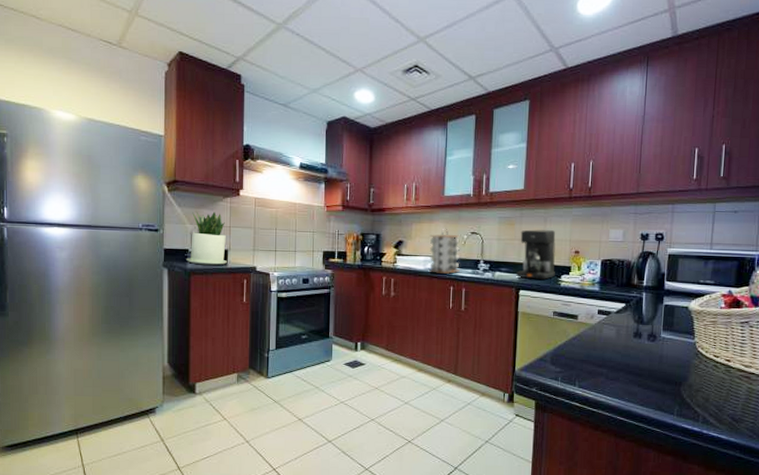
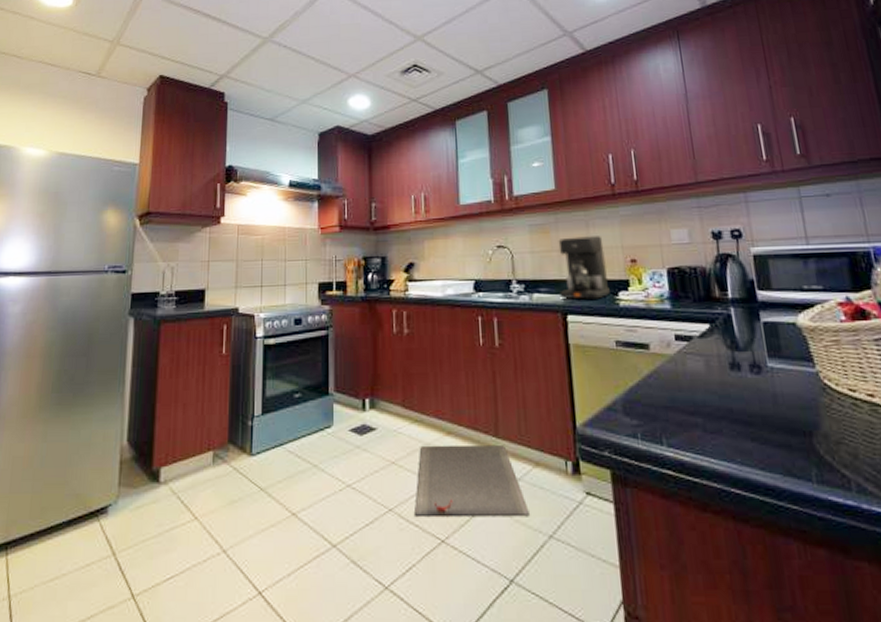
planter: present [186,211,227,266] -> none [156,244,204,310]
door mat: none [390,377,474,428] -> present [415,444,531,518]
spice rack: present [429,228,460,274] -> none [446,243,488,301]

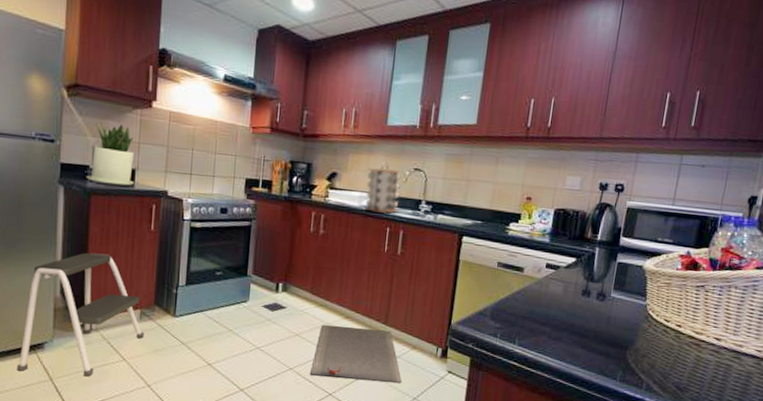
step stool: none [76,388,218,546] -> present [16,253,144,377]
planter: none [156,244,204,310] -> present [86,122,134,187]
spice rack: none [446,243,488,301] -> present [364,161,402,214]
coffee maker: present [558,236,610,300] -> none [460,170,508,227]

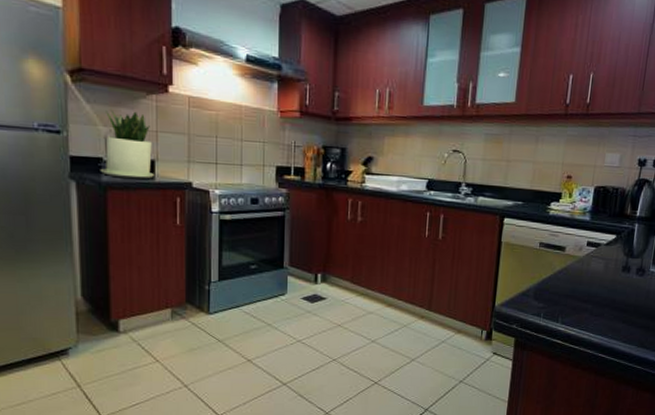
step stool: present [16,253,144,377] -> none [39,251,177,381]
door mat: present [310,324,402,383] -> none [355,313,448,367]
spice rack: present [364,161,402,214] -> none [403,143,440,198]

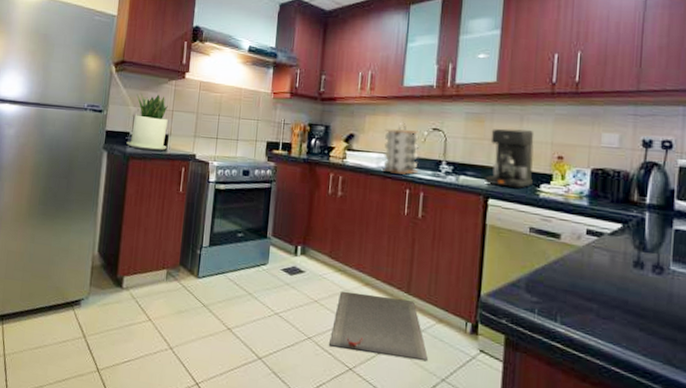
door mat: none [355,313,448,367] -> present [329,291,429,361]
spice rack: none [403,143,440,198] -> present [383,122,420,175]
coffee maker: none [501,149,548,207] -> present [485,128,534,188]

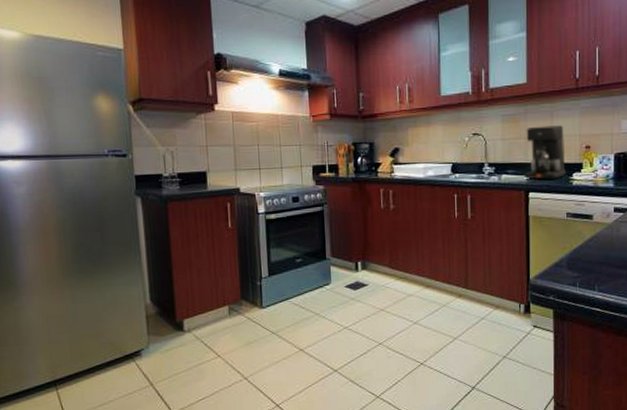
planter: present [126,93,168,151] -> none [160,130,207,191]
door mat: present [329,291,429,361] -> none [400,294,490,347]
spice rack: present [383,122,420,175] -> none [427,131,463,181]

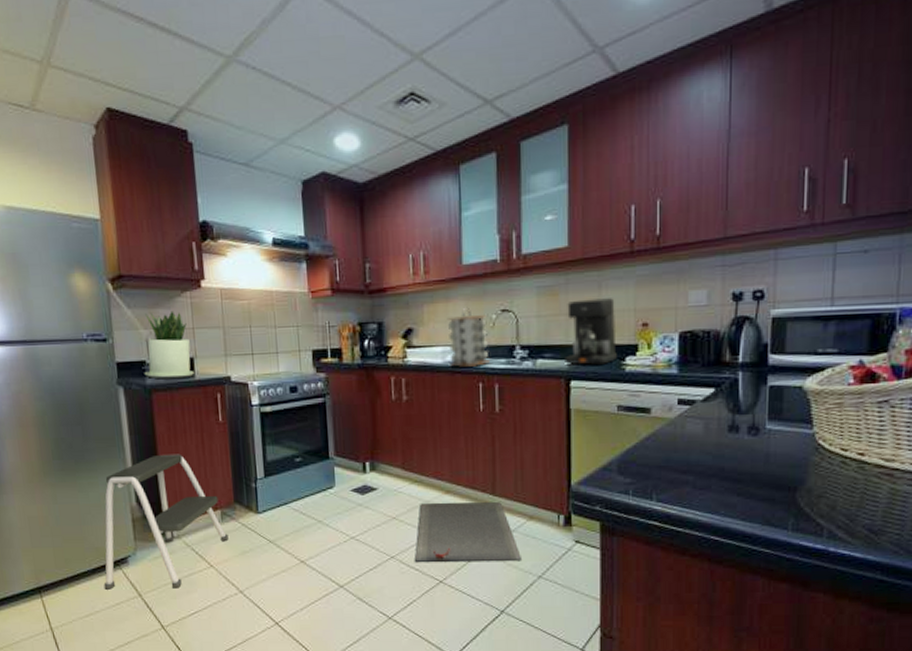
step stool: none [117,256,235,381] -> present [104,454,229,590]
planter: none [160,130,207,191] -> present [144,310,194,379]
door mat: none [400,294,490,347] -> present [415,501,523,563]
spice rack: none [427,131,463,181] -> present [447,307,490,367]

